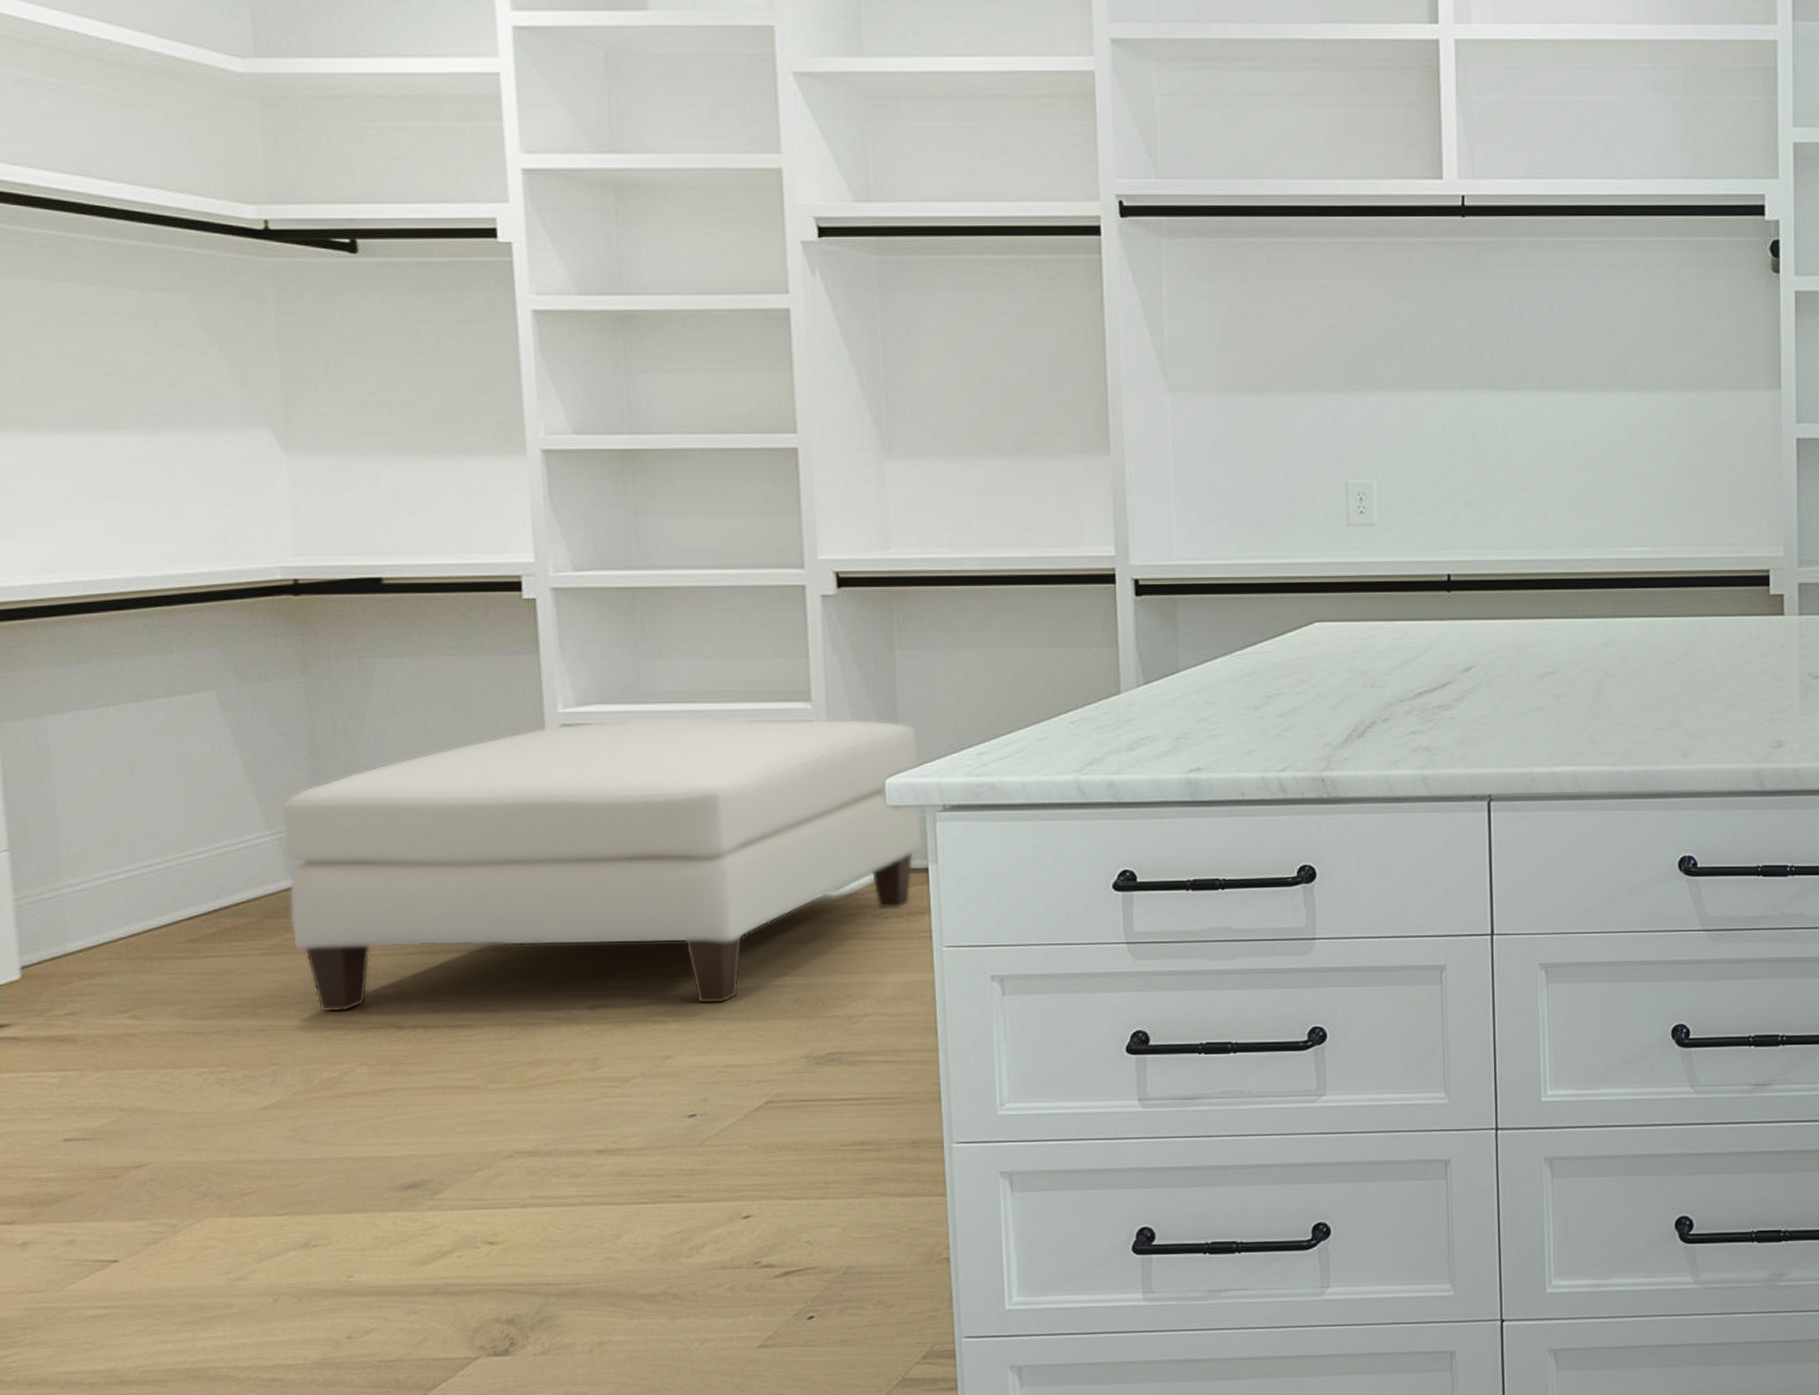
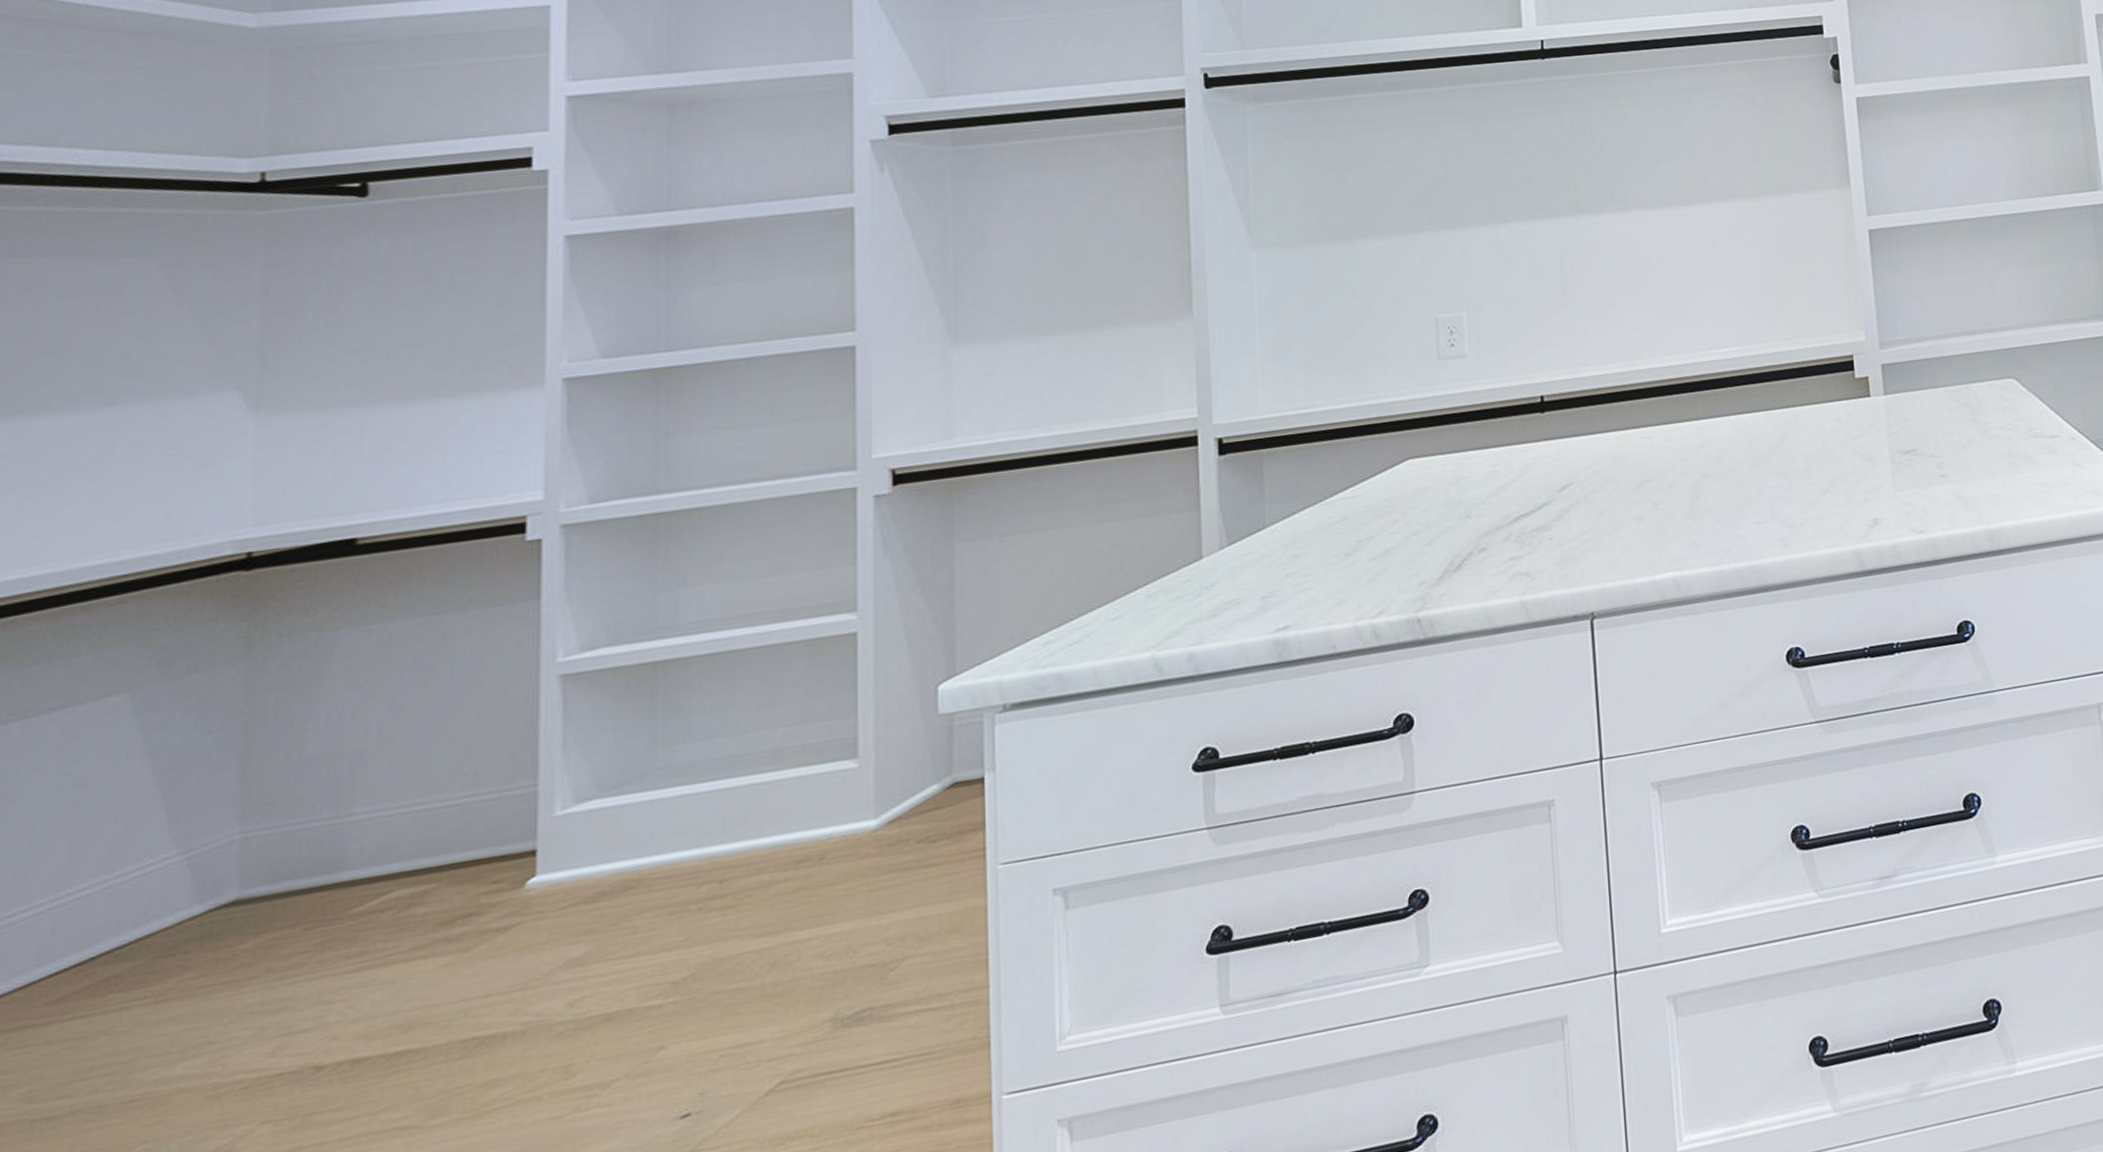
ottoman: present [281,716,924,1012] -> none [190,620,980,1064]

